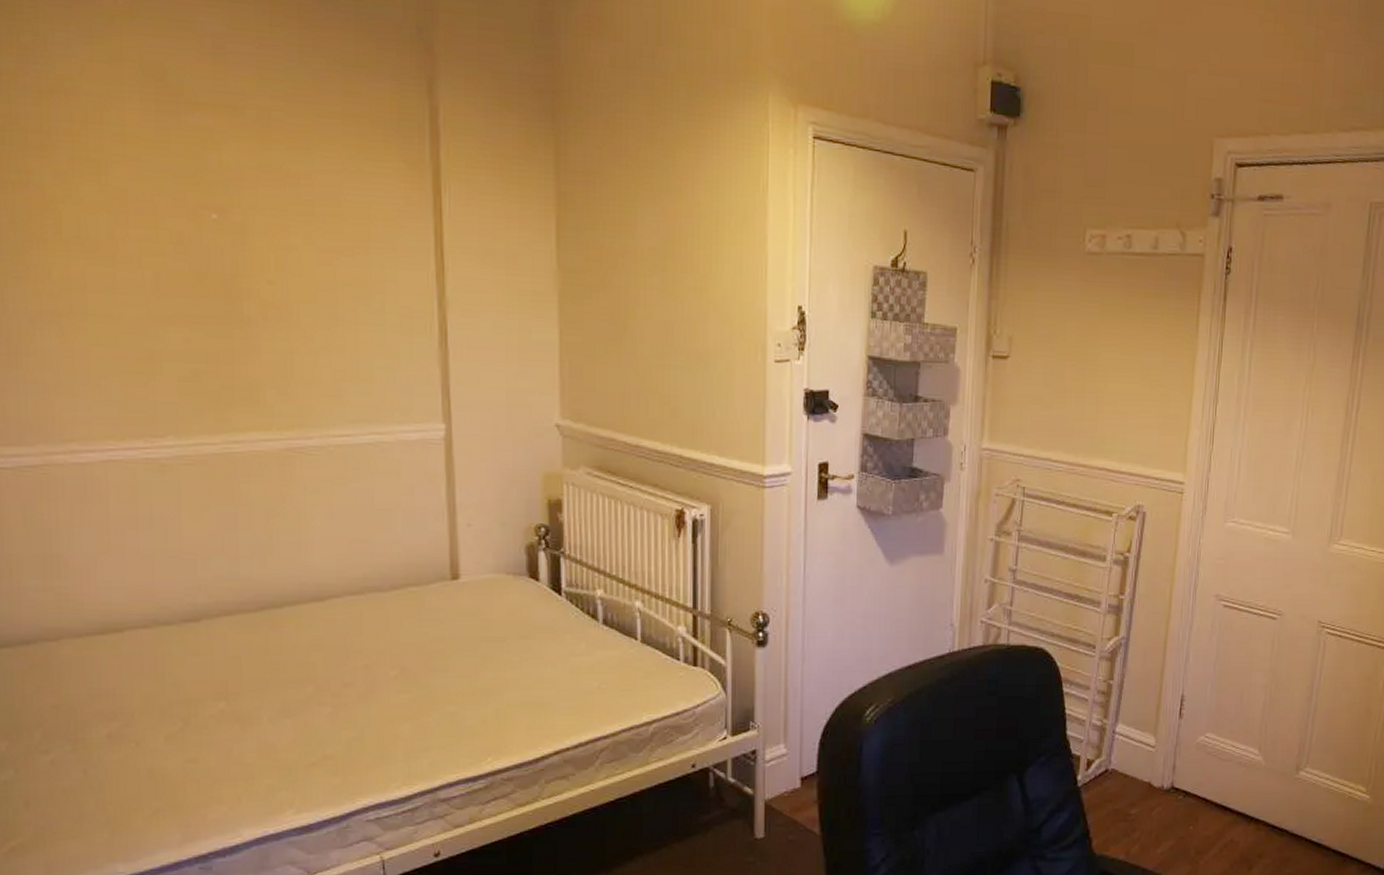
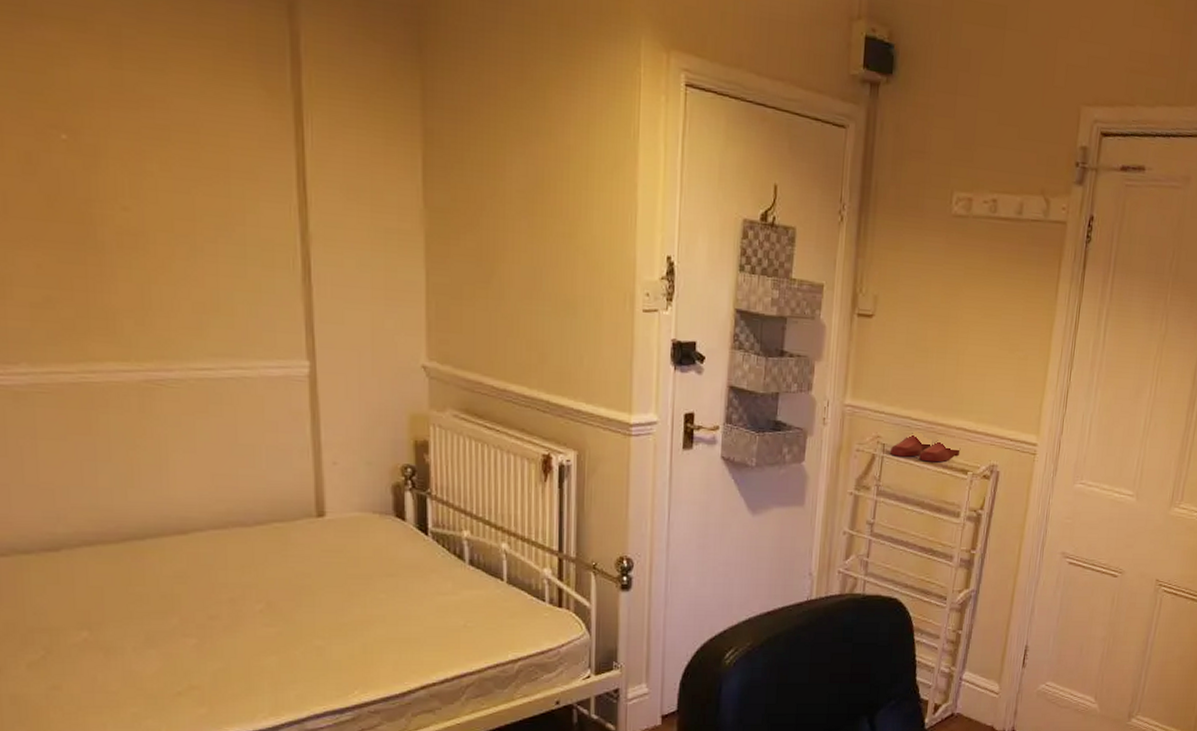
slippers: none [1030,475,1104,505] -> present [889,433,961,463]

